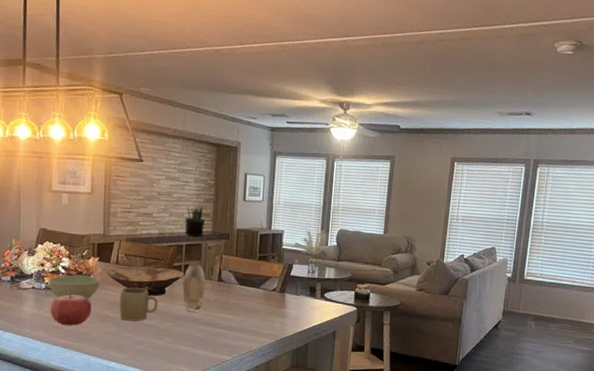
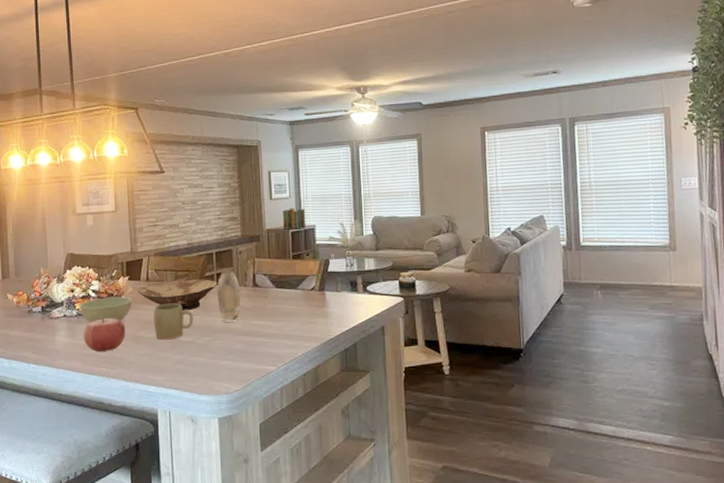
planter: present [185,205,206,237] -> none [212,210,234,242]
books: none [253,211,276,233] -> present [283,208,306,230]

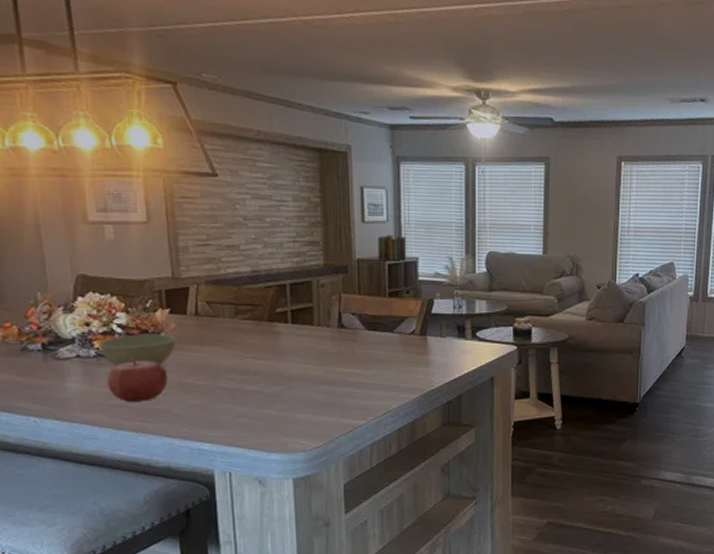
bowl: present [137,279,218,311] -> none [183,316,293,354]
mug: present [153,303,193,340] -> none [206,344,260,388]
vase: present [217,269,241,322] -> none [291,306,323,369]

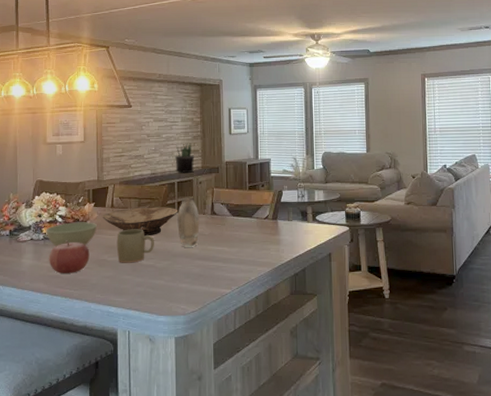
bowl: none [183,316,293,354] -> present [102,207,179,237]
mug: none [206,344,260,388] -> present [116,229,154,263]
planter: none [285,231,314,272] -> present [175,143,195,173]
vase: none [291,306,323,369] -> present [177,198,200,247]
books: present [378,234,407,261] -> none [241,142,262,163]

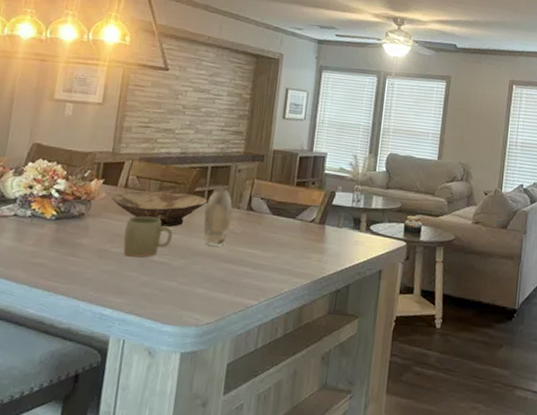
bowl: present [45,222,98,246] -> none [34,200,104,230]
fruit: present [49,240,90,274] -> none [33,221,89,263]
planter: present [175,143,195,173] -> none [212,121,238,158]

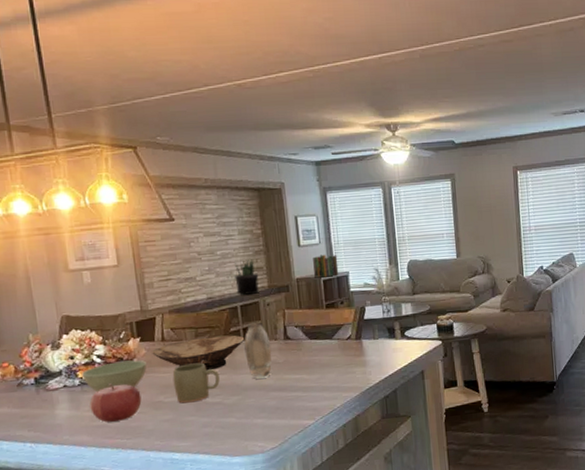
fruit: none [33,221,89,263] -> present [90,383,142,423]
bowl: none [34,200,104,230] -> present [81,360,148,392]
planter: none [212,121,238,158] -> present [233,259,259,295]
books: none [292,131,319,156] -> present [313,254,339,278]

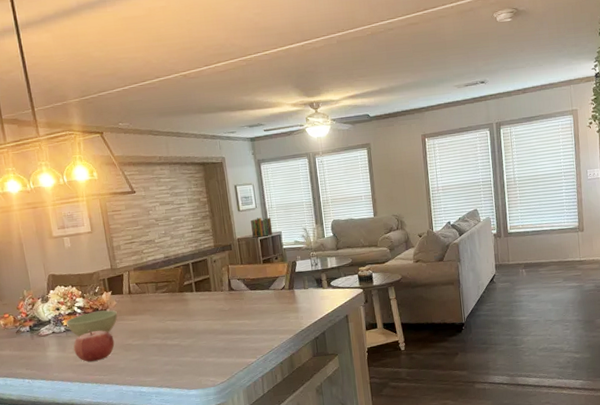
bowl: present [152,335,245,371] -> none [121,287,197,318]
mug: present [173,362,220,404] -> none [139,311,177,346]
planter: present [233,259,259,295] -> none [185,223,207,254]
vase: present [244,323,272,379] -> none [196,277,219,325]

